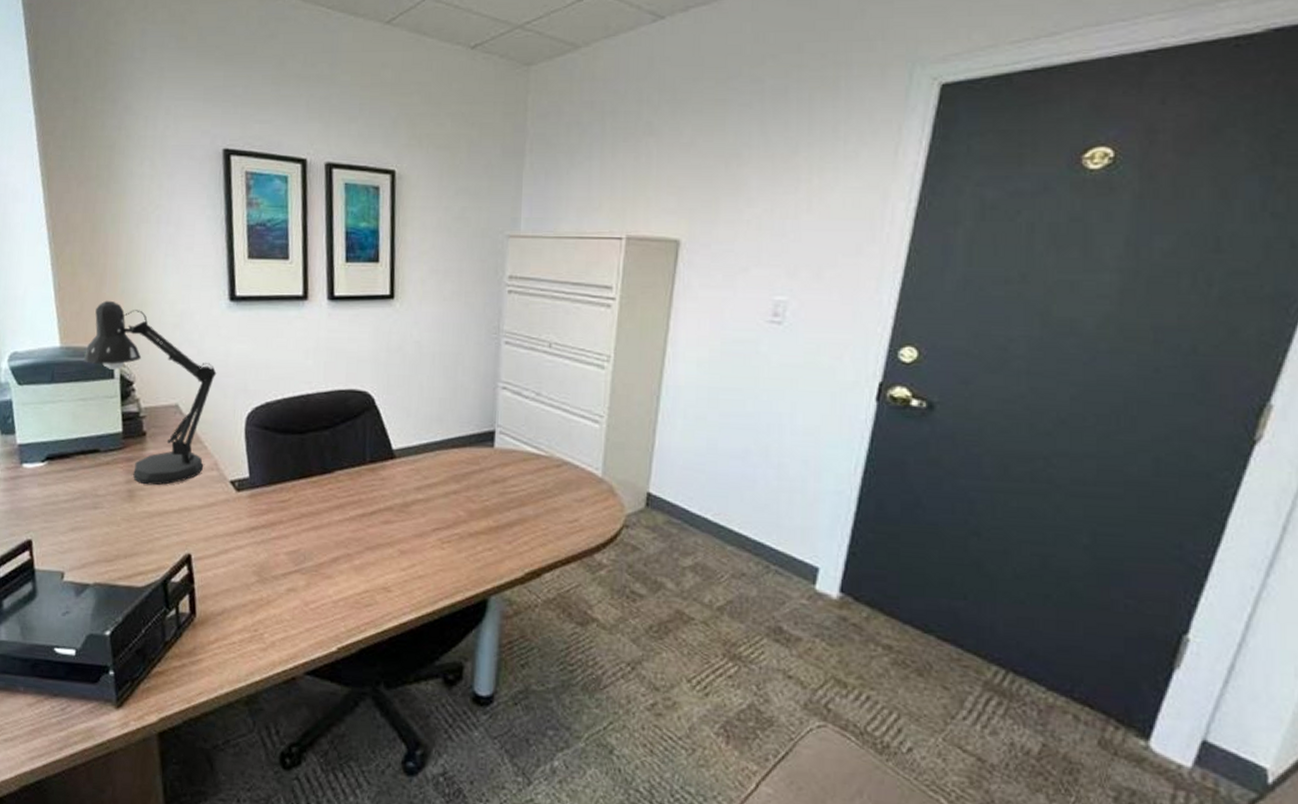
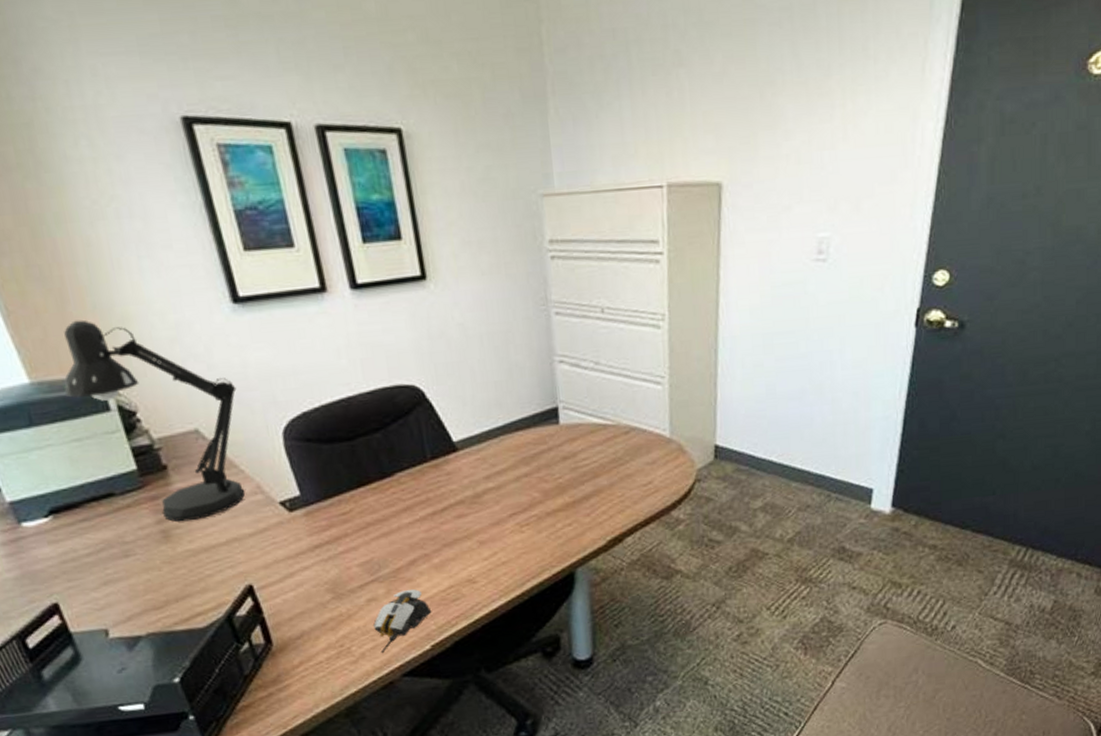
computer mouse: none [288,586,344,647] -> present [373,589,432,654]

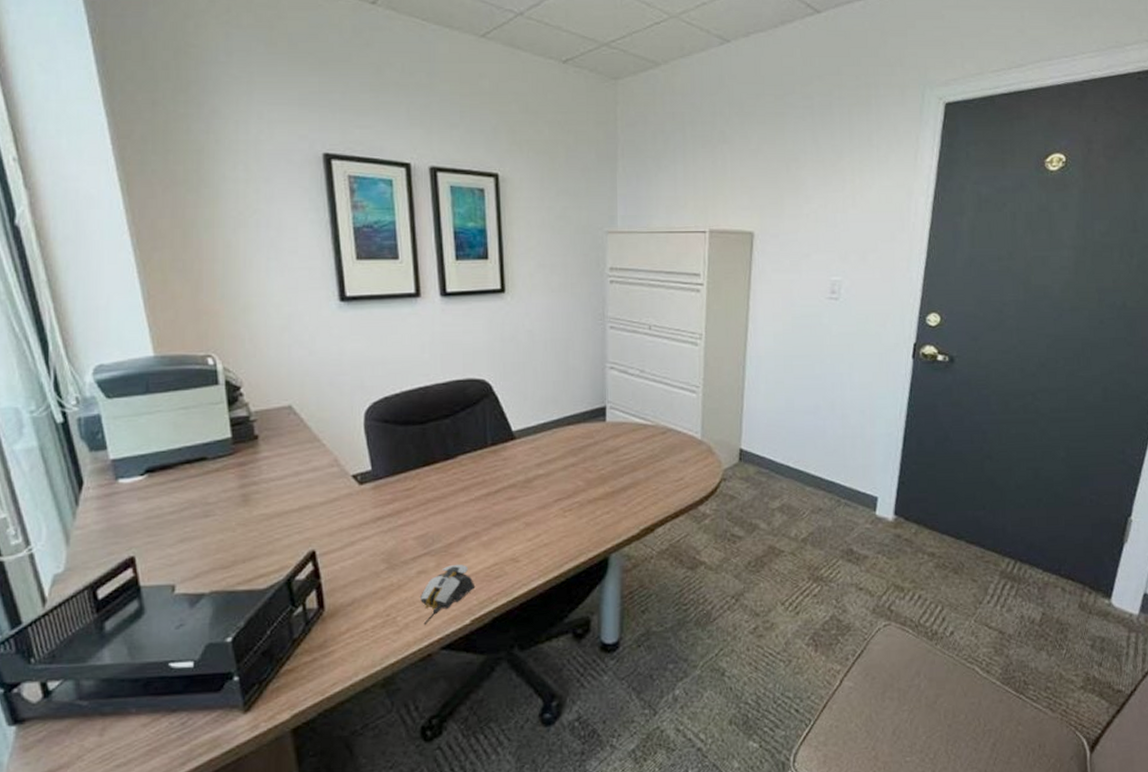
desk lamp: present [64,319,246,522] -> none [183,306,331,488]

